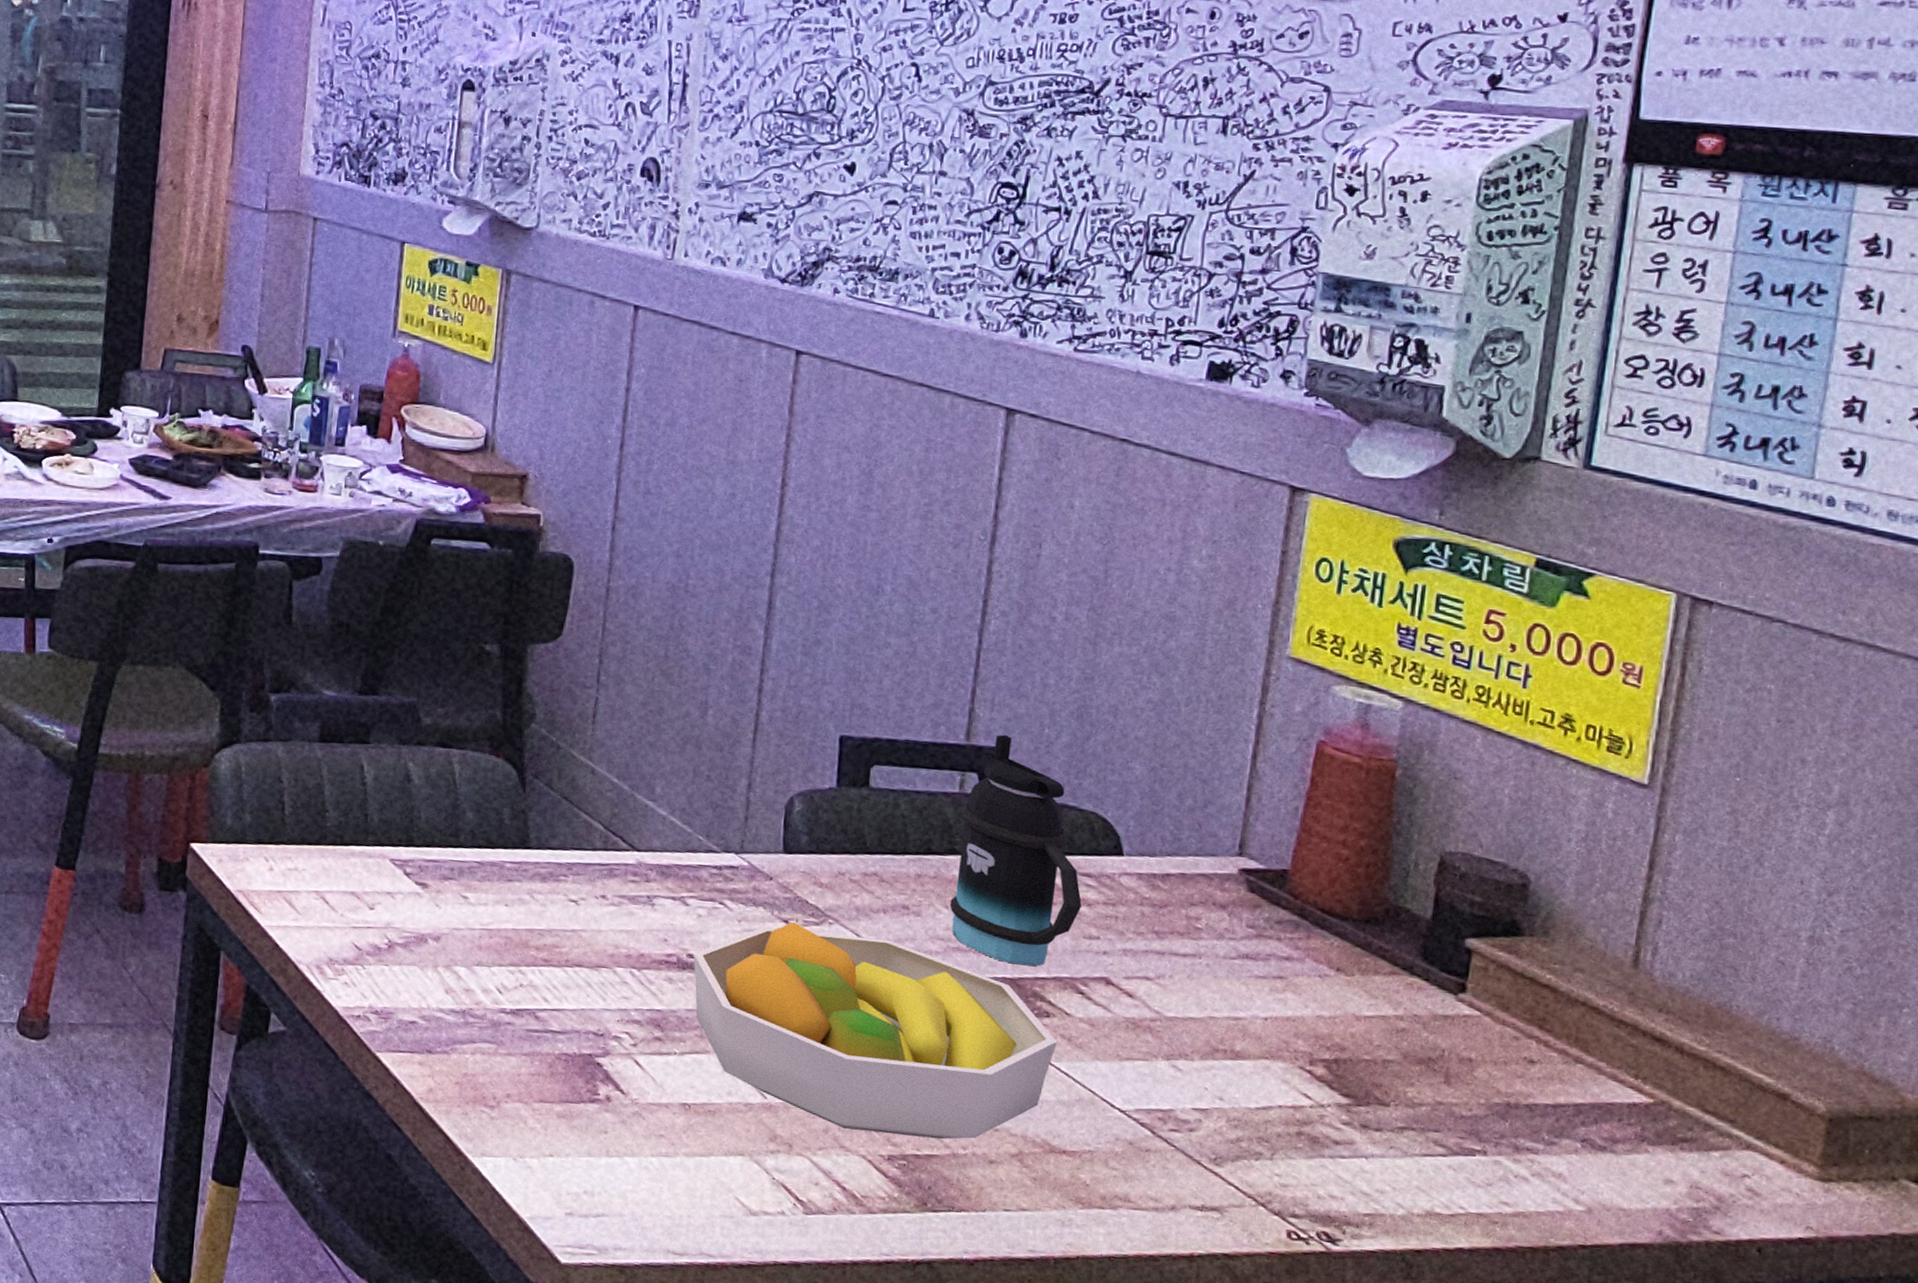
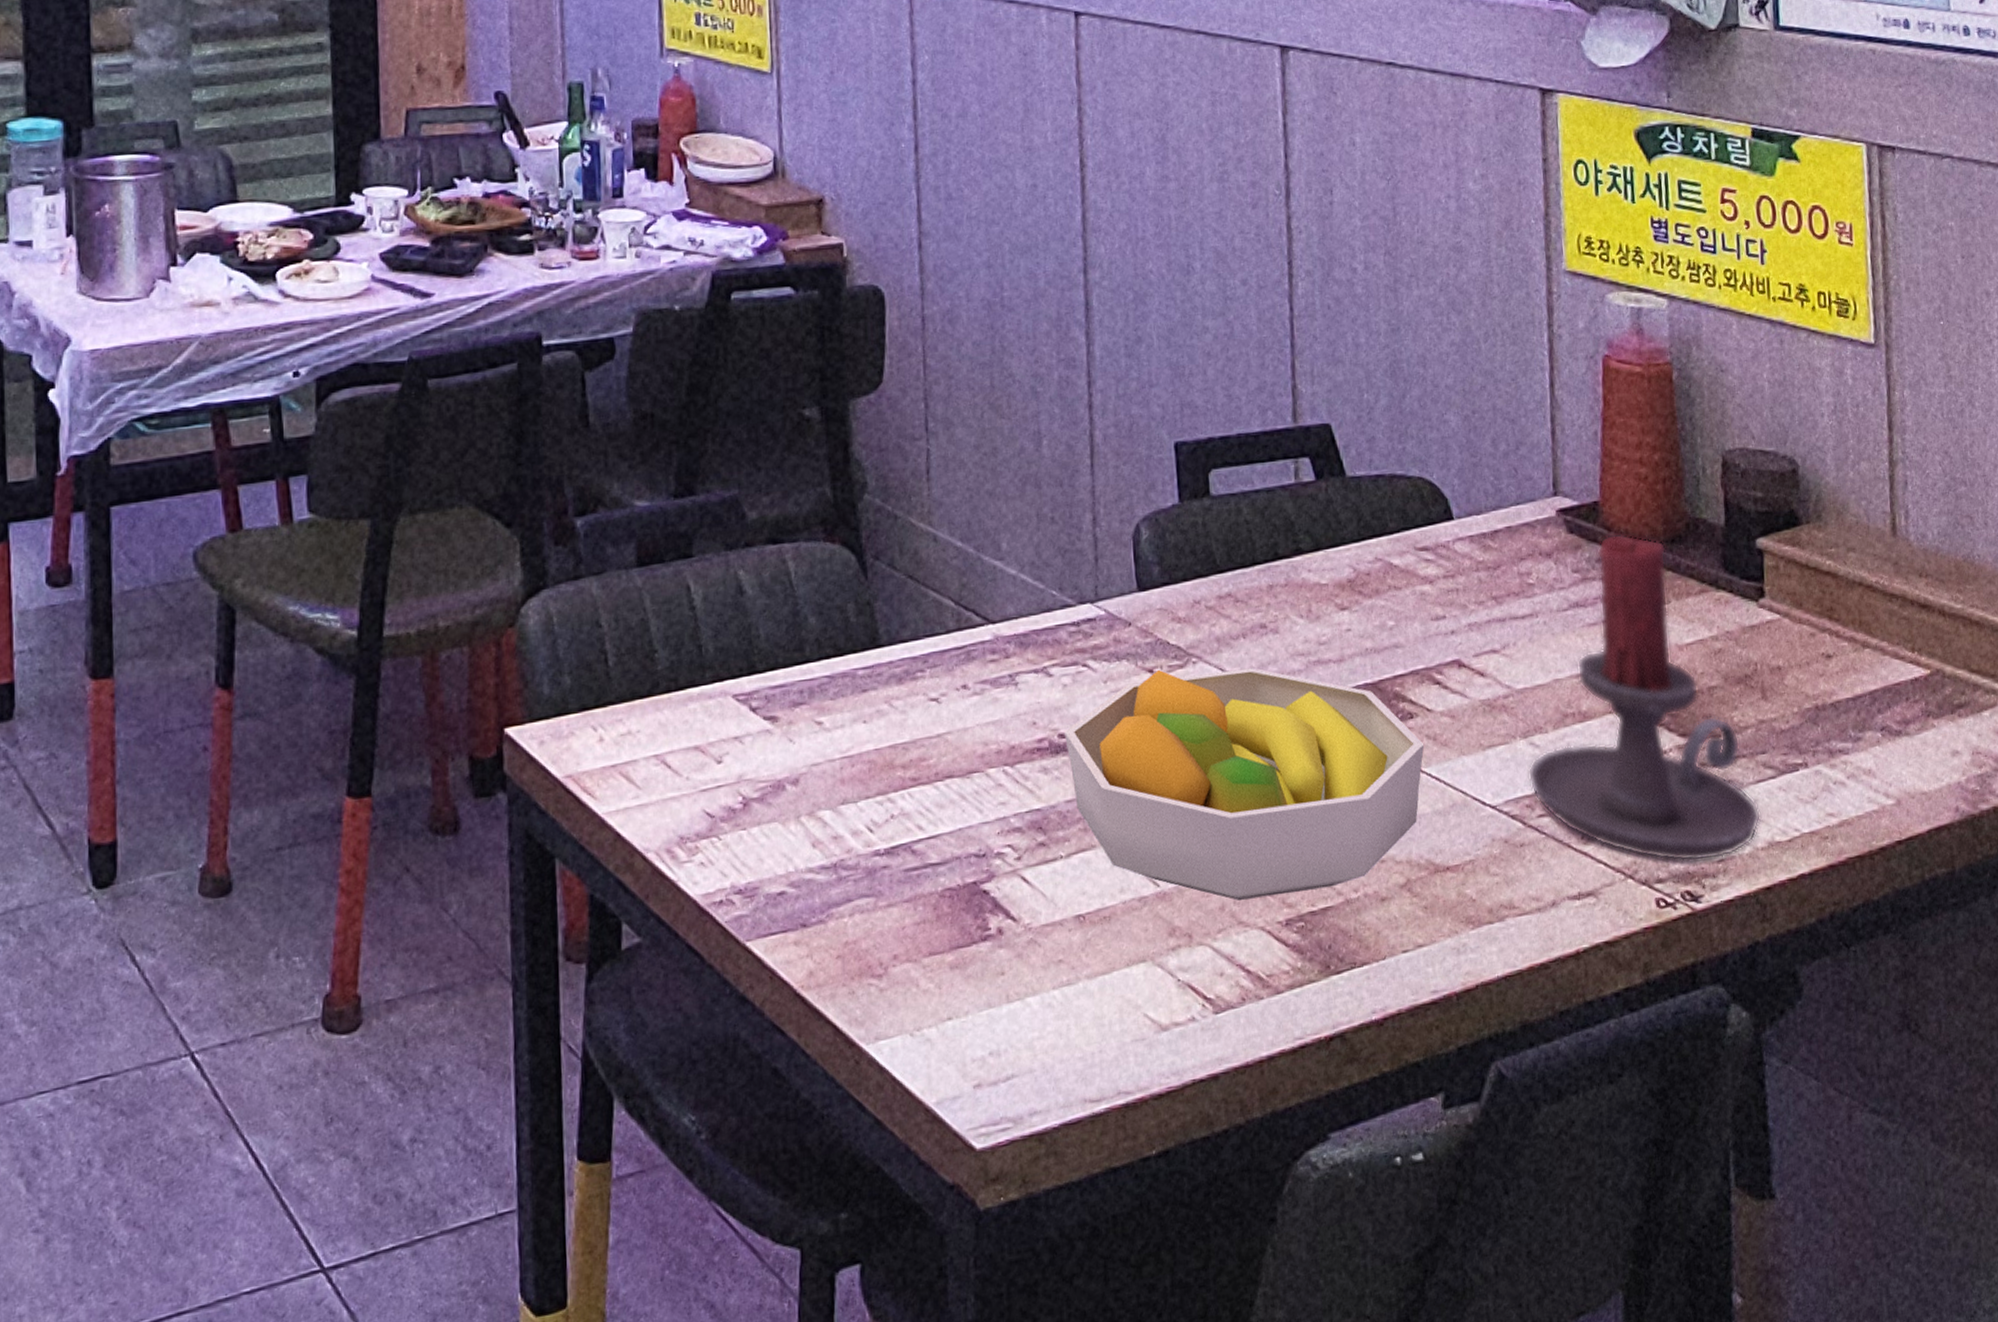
bottle: present [950,734,1082,967] -> none [1300,408,1424,667]
candle holder: none [1165,902,1423,1213] -> present [1527,533,1762,862]

